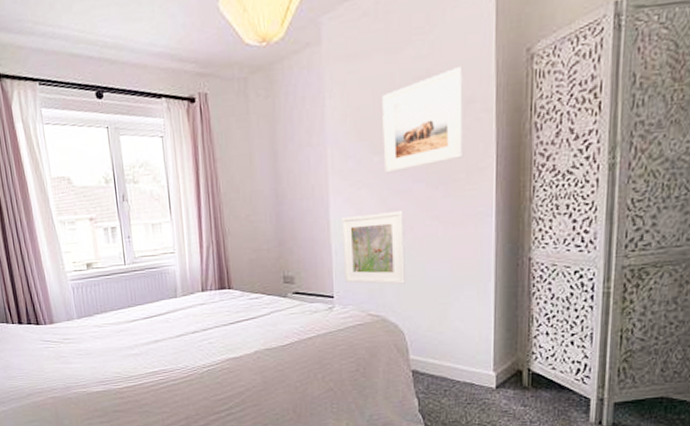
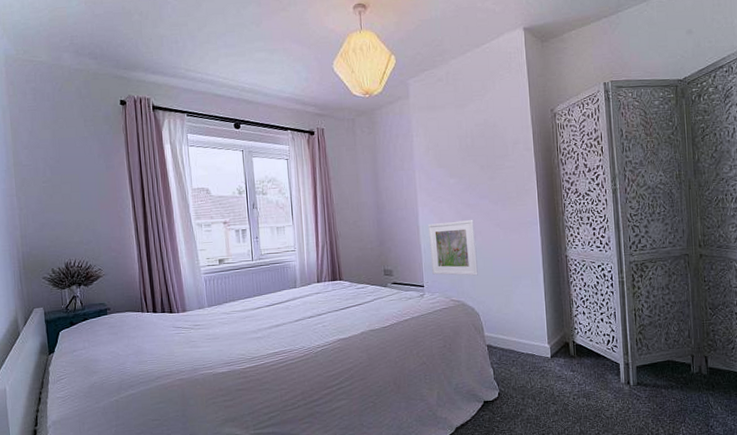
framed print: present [382,67,464,173] -> none [454,119,514,192]

